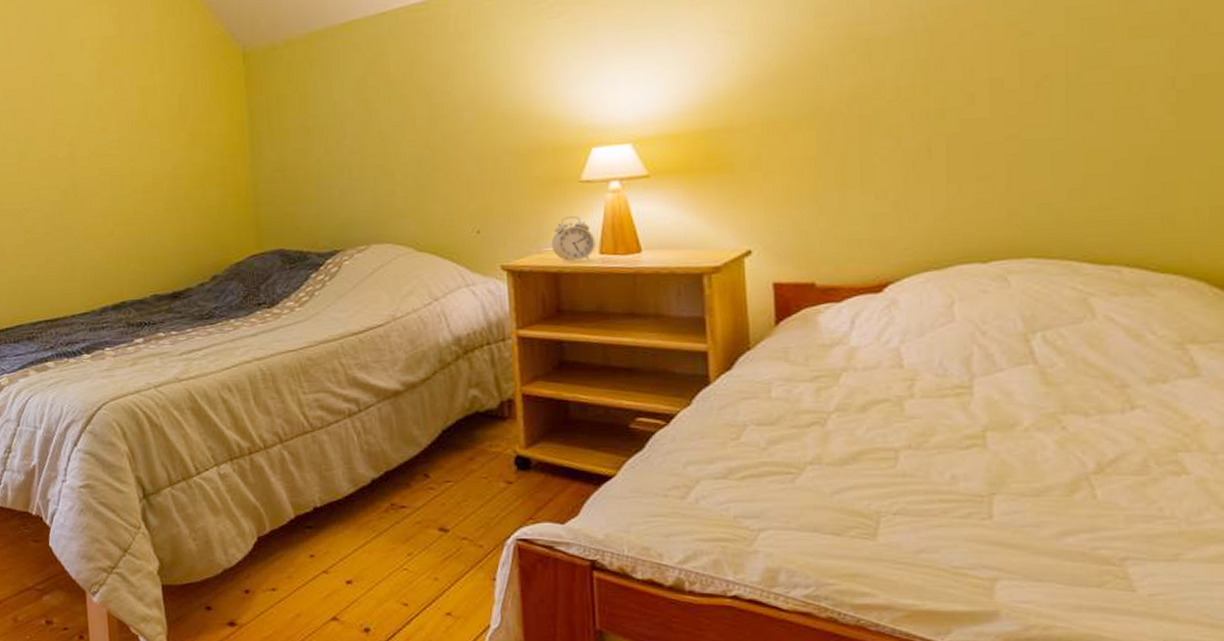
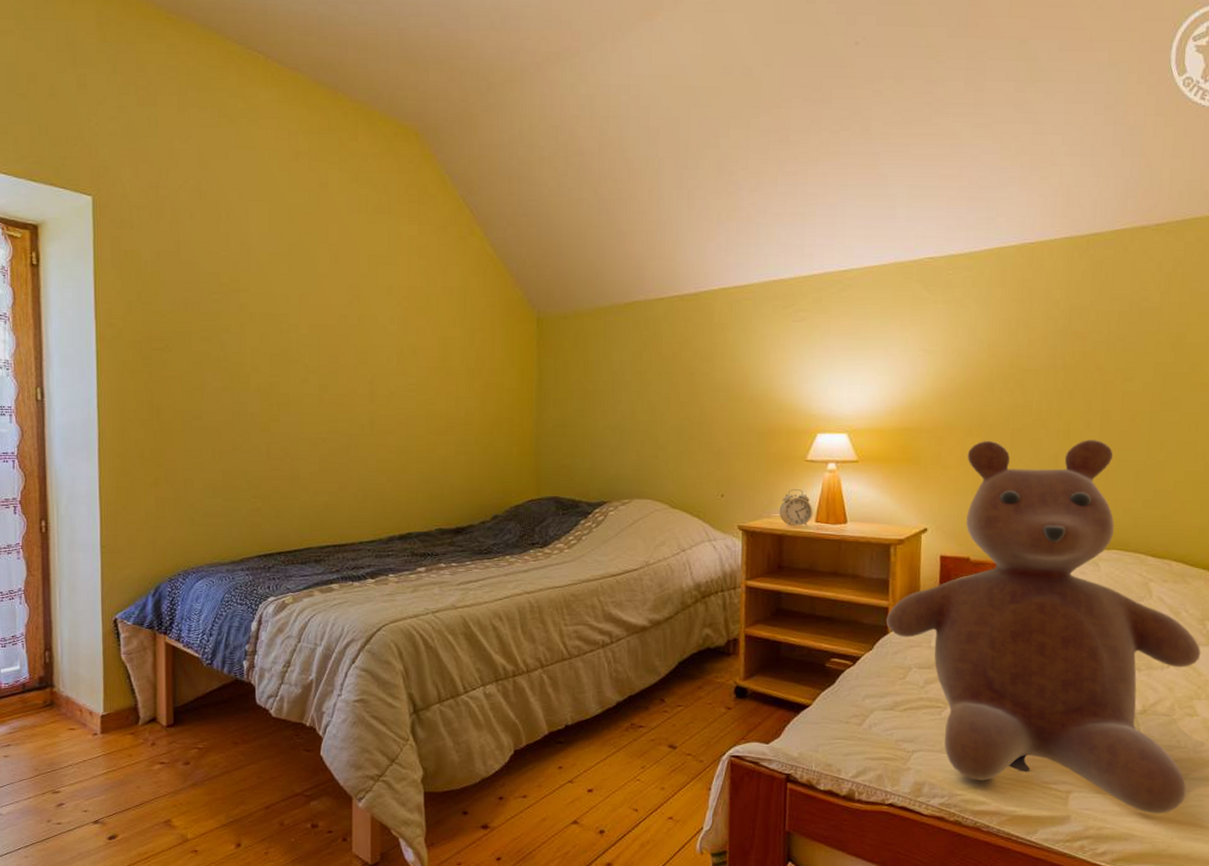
teddy bear: none [705,117,1183,609] -> present [885,440,1201,814]

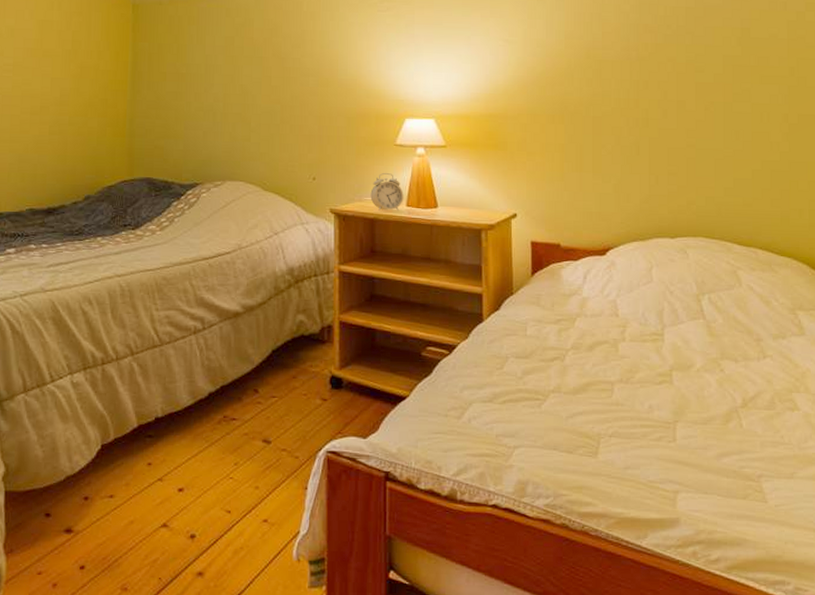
teddy bear: present [885,440,1201,814] -> none [480,128,795,517]

